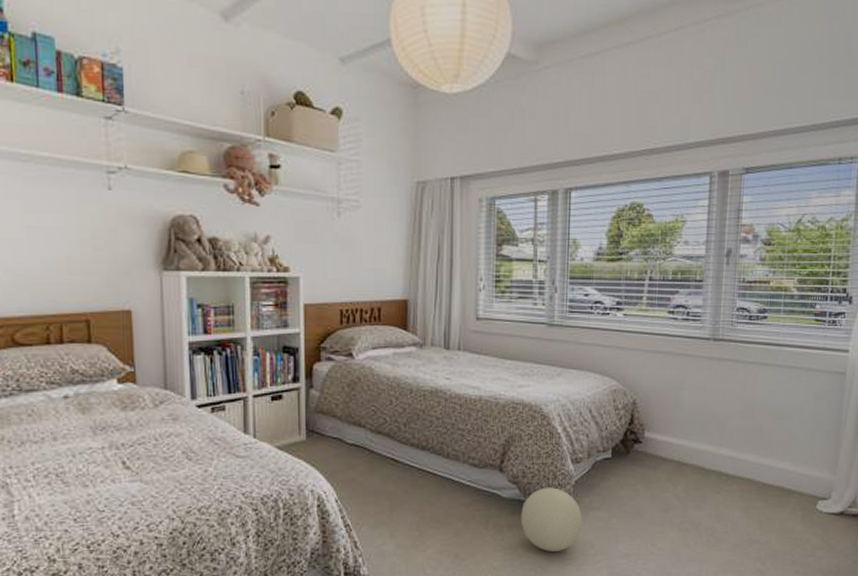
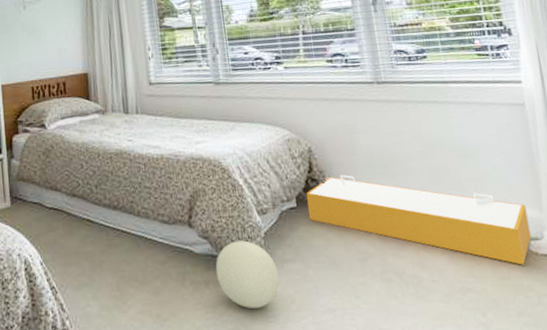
storage bin: none [621,429,823,521] -> present [305,175,532,265]

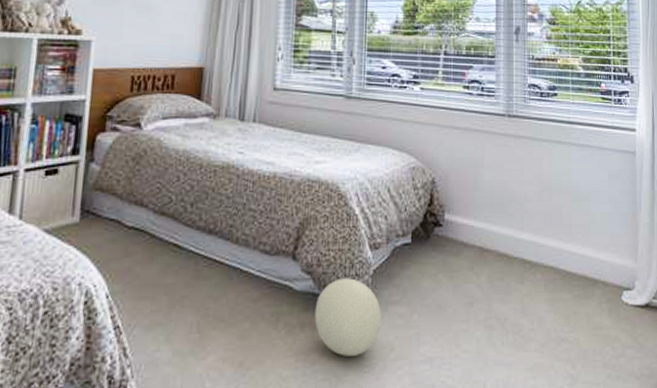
storage bin: present [305,175,532,265] -> none [422,211,624,315]

